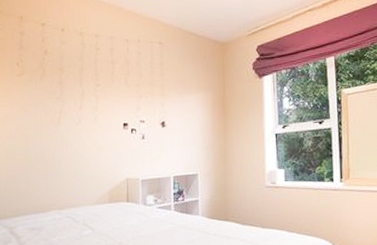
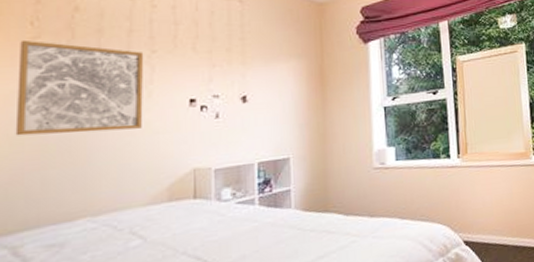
wall art: none [9,76,91,148] -> present [15,39,144,136]

